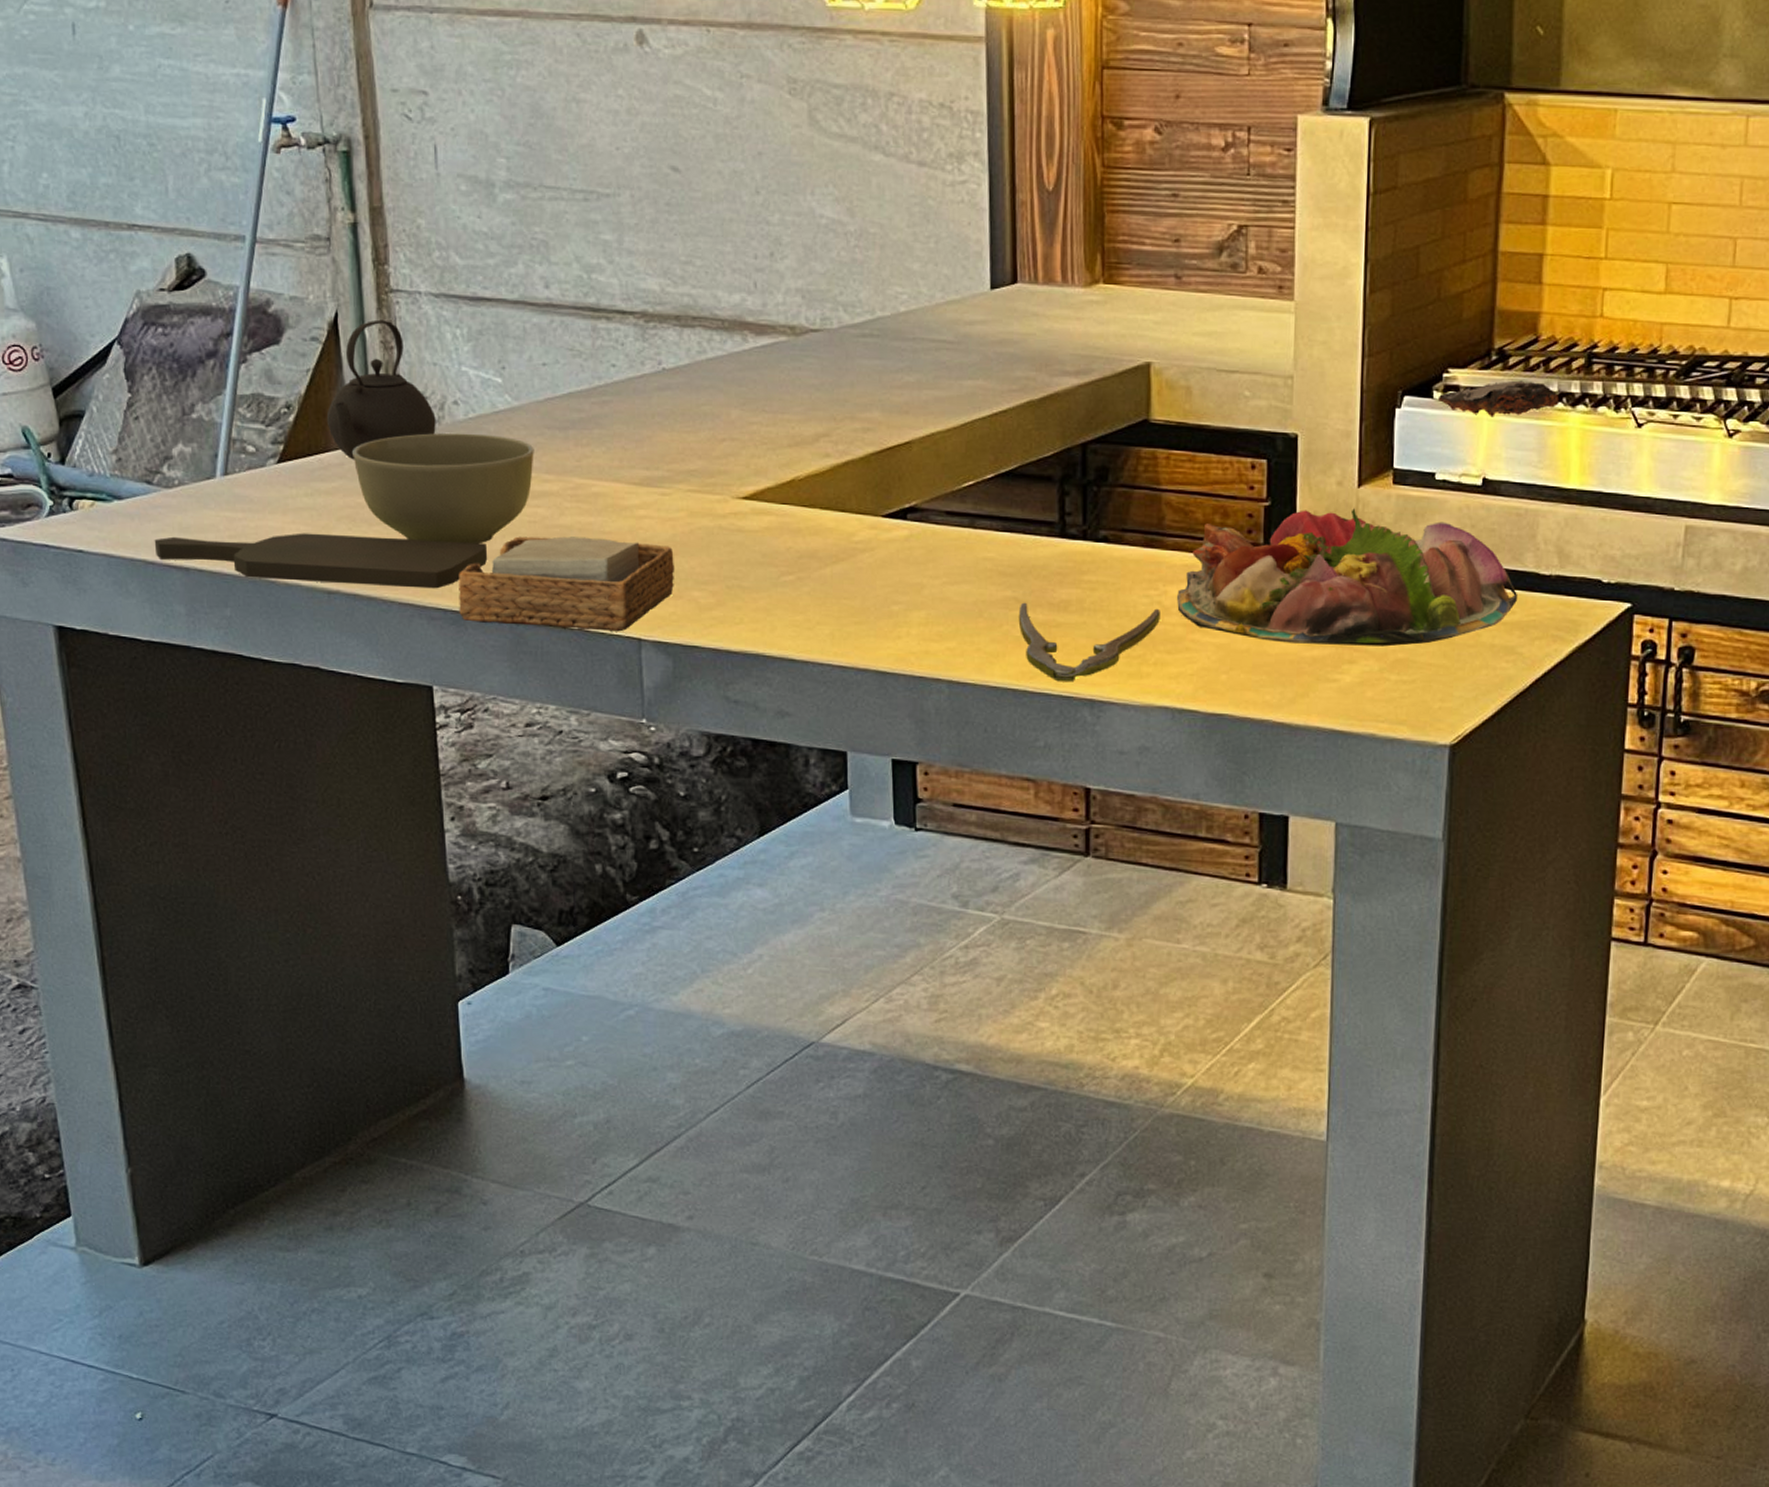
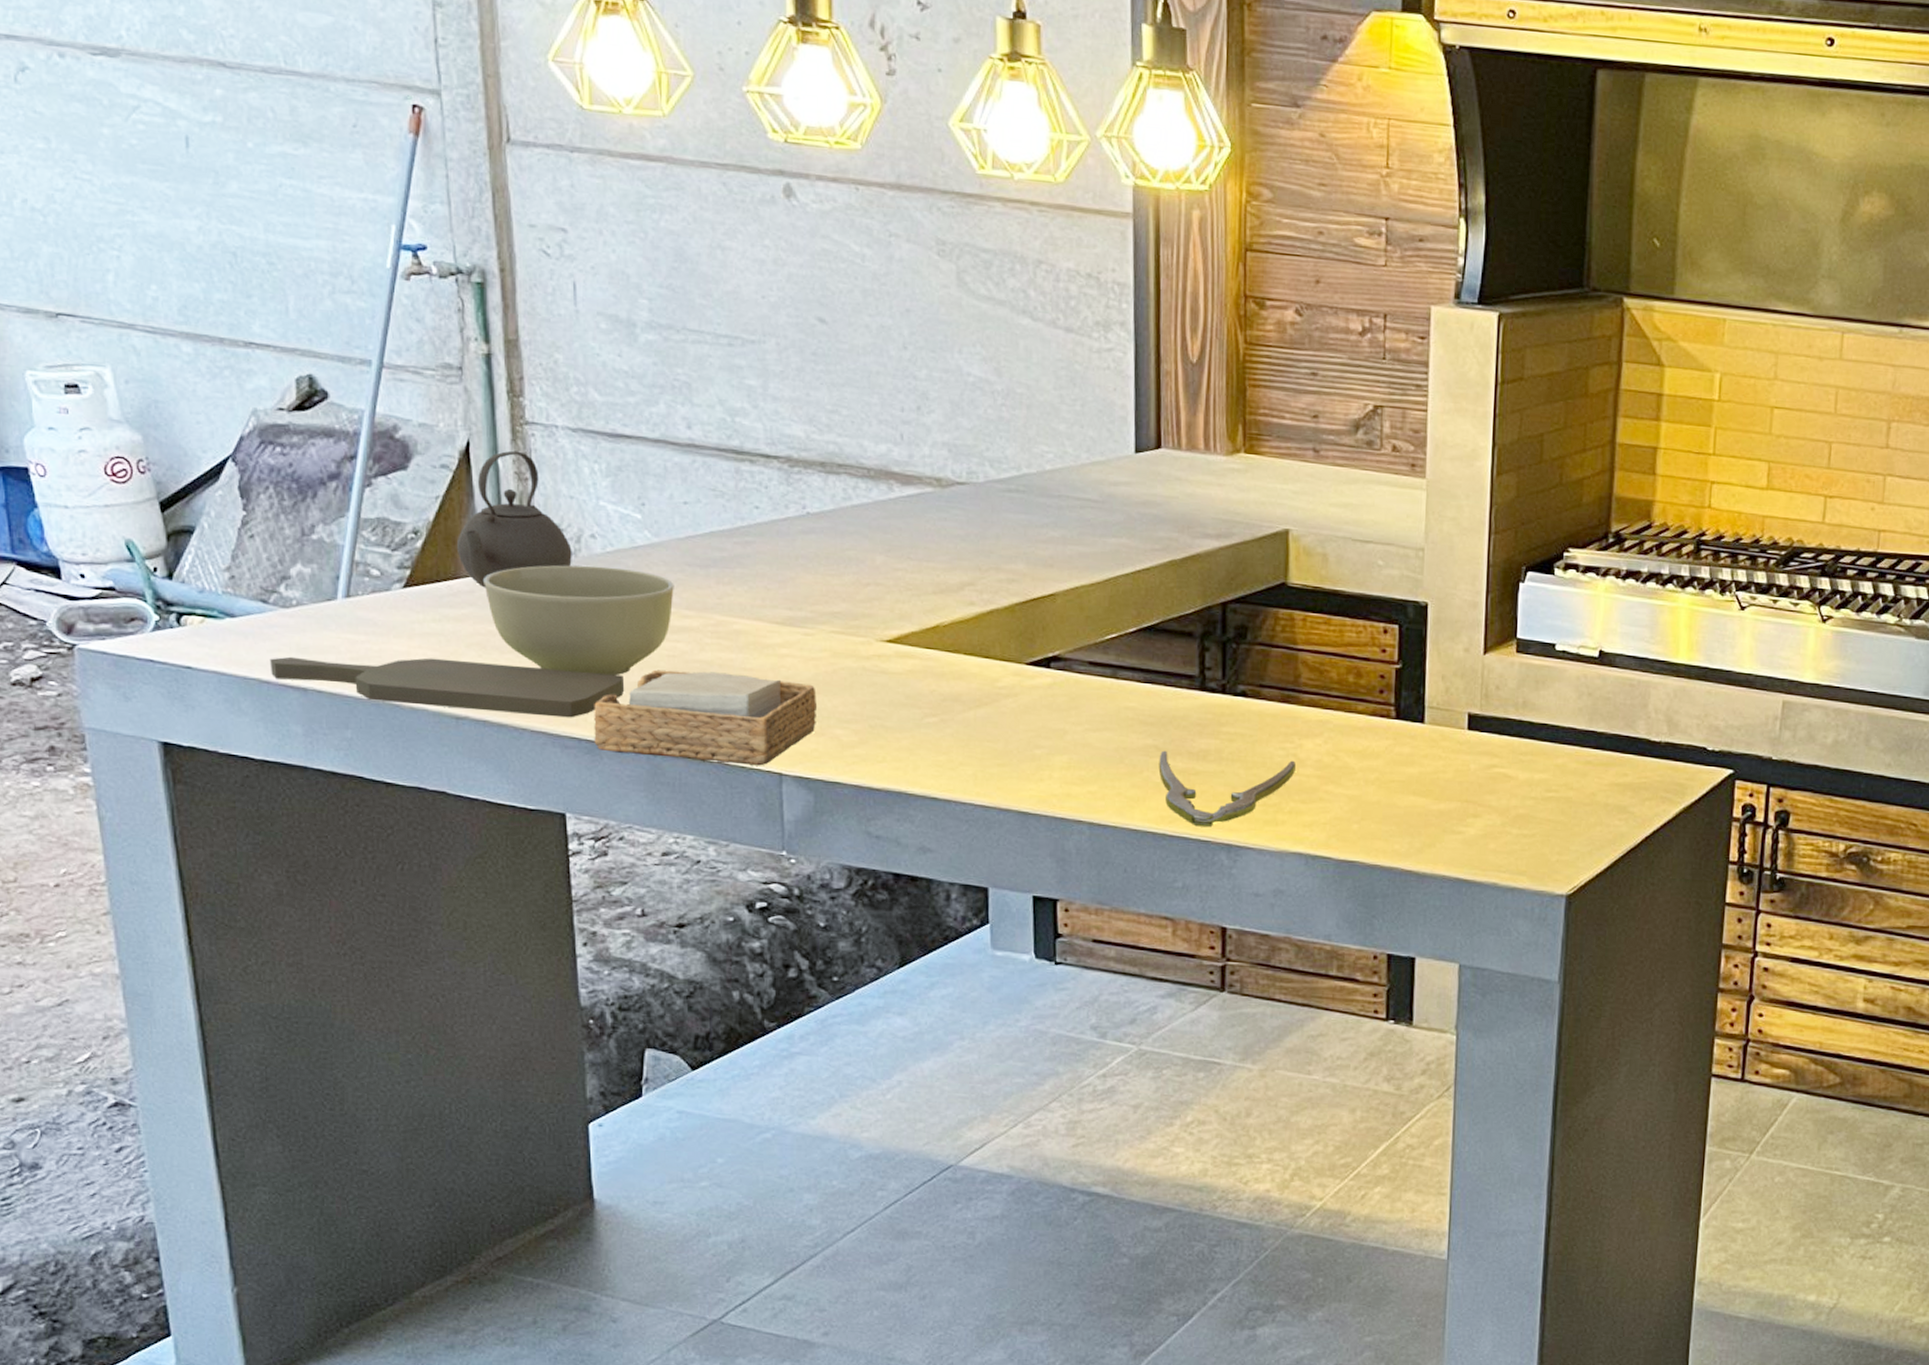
platter: present [1177,507,1517,647] -> none [1312,672,1630,803]
steak: present [1437,380,1560,418] -> none [1558,562,1670,595]

